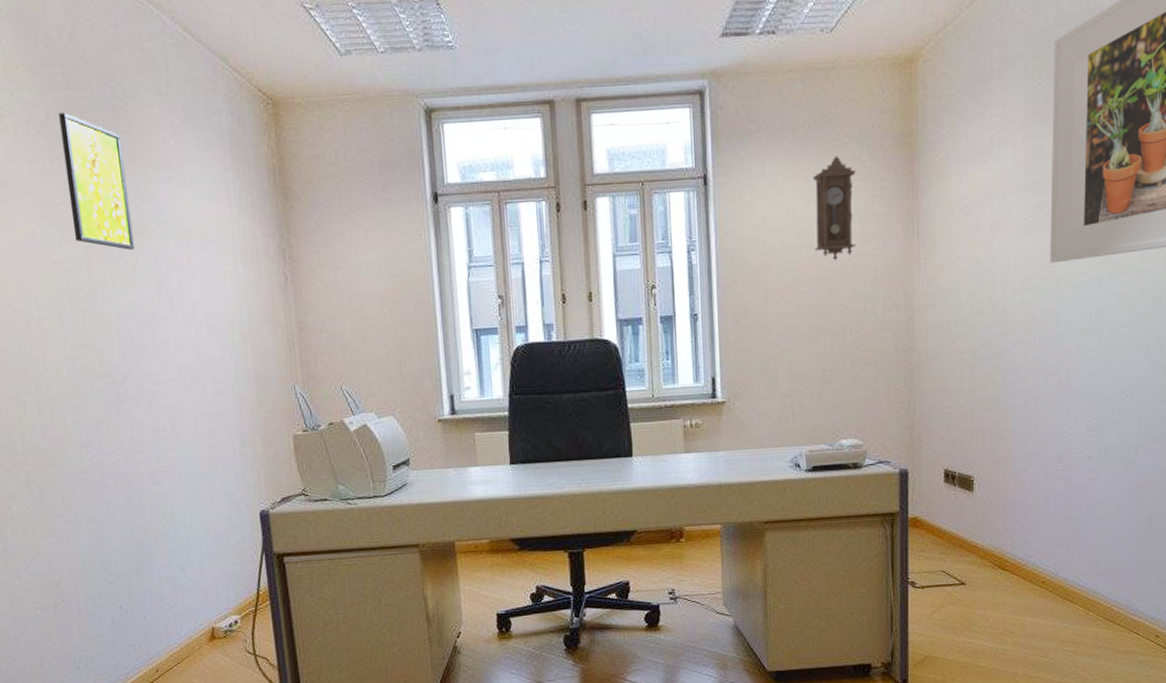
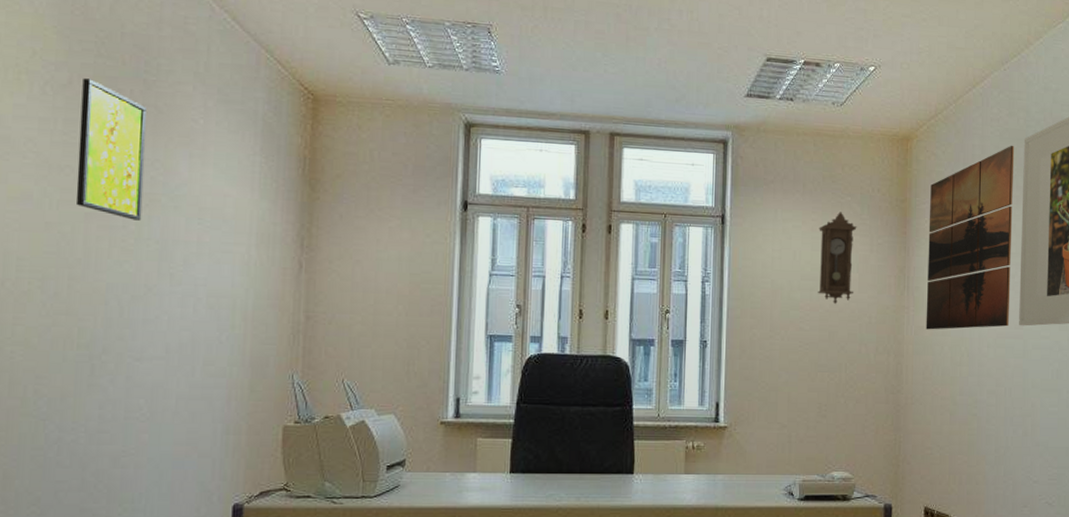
wall art: none [939,50,1042,278] -> present [926,145,1015,330]

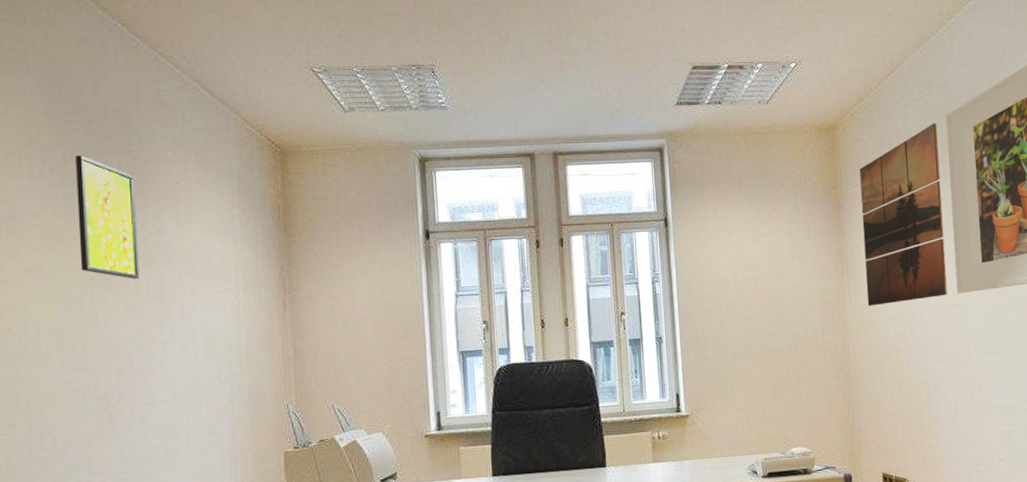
pendulum clock: present [817,212,857,305] -> none [757,203,796,292]

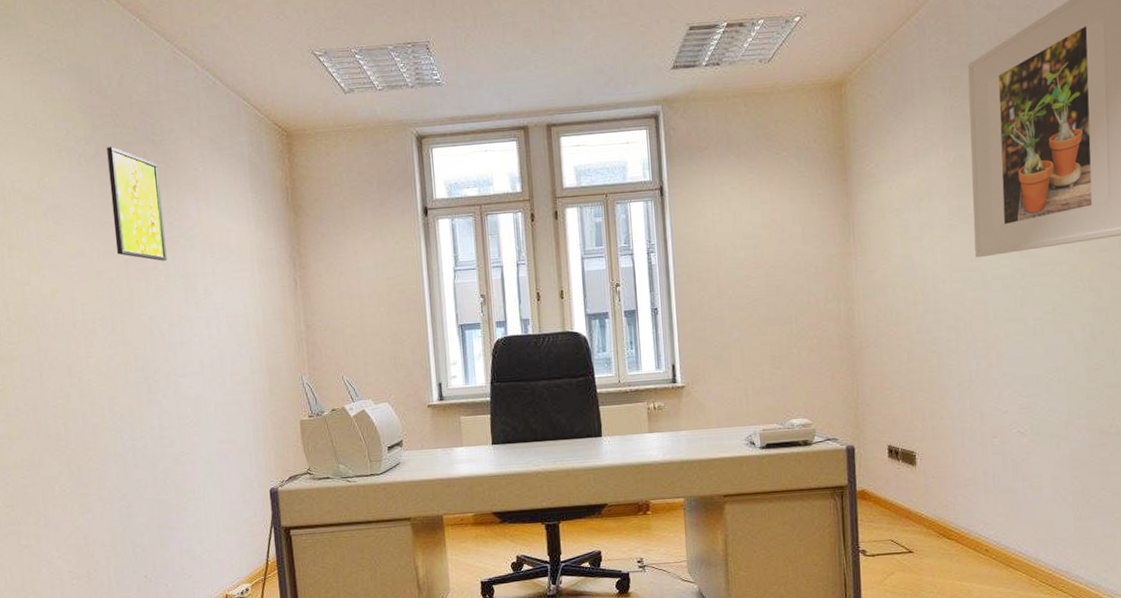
wall art: present [859,122,947,306] -> none [869,73,964,273]

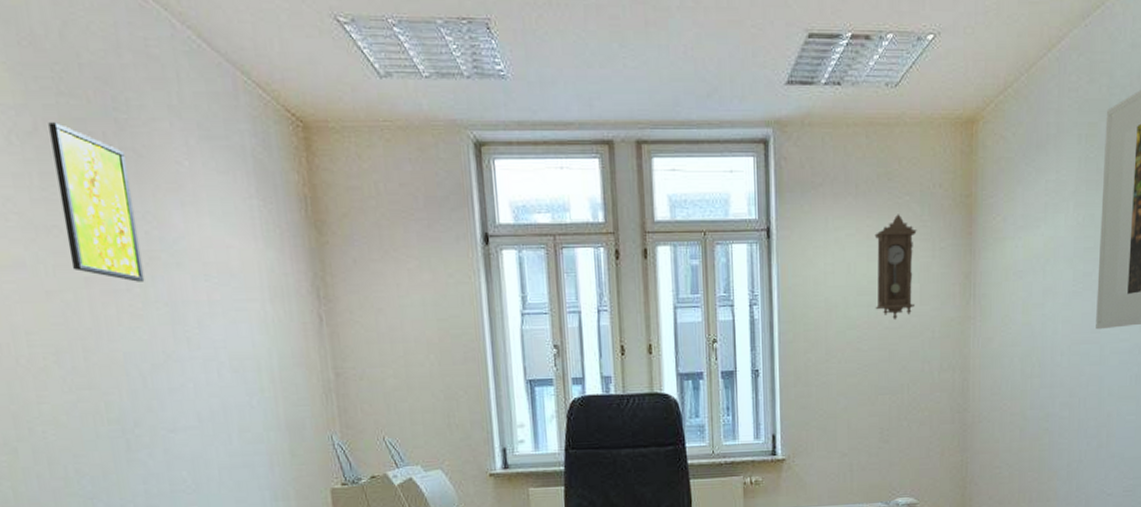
pendulum clock: none [757,167,797,260] -> present [874,214,917,321]

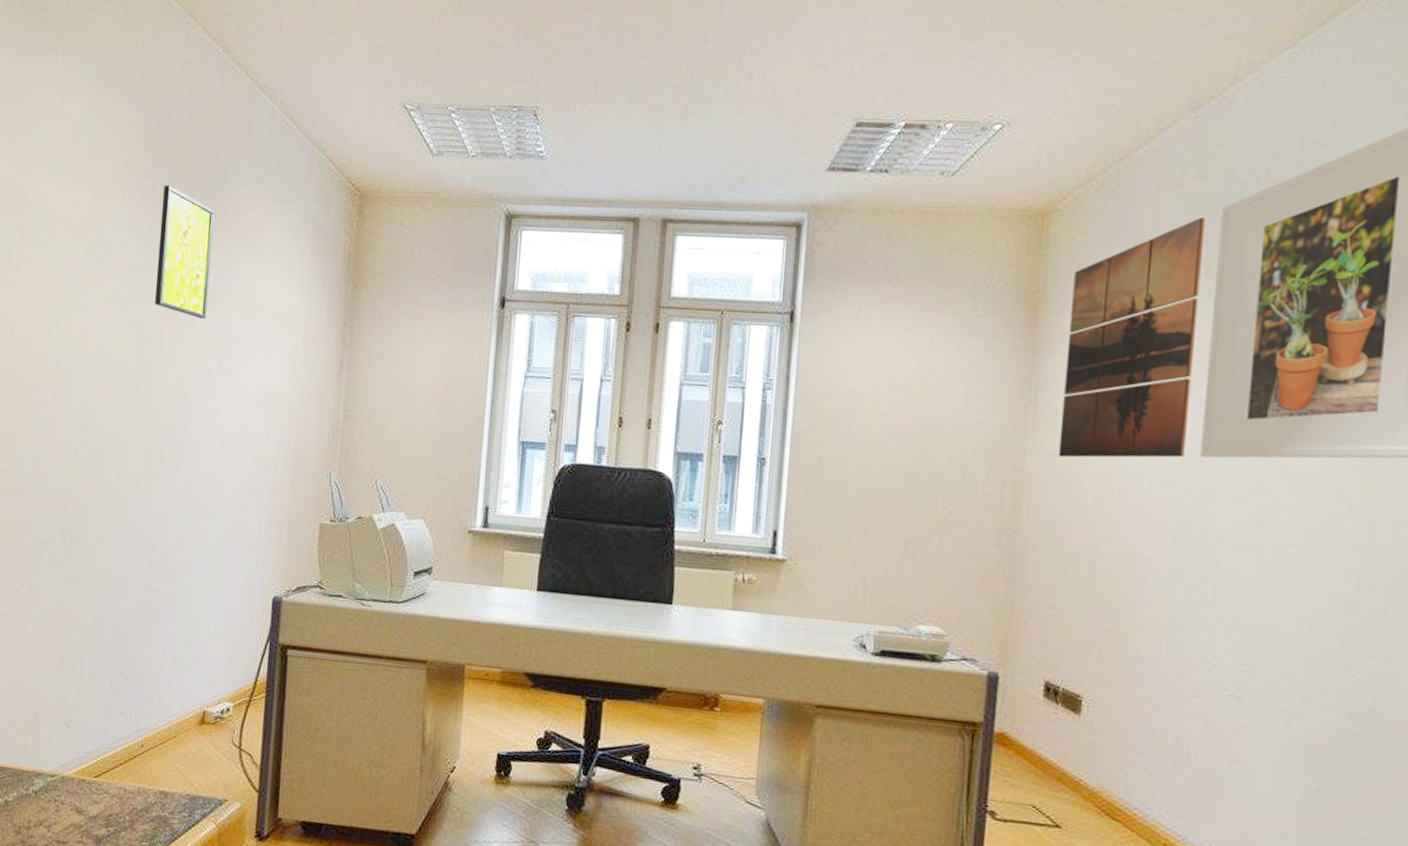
pendulum clock: present [874,214,917,321] -> none [909,307,967,421]
wall art: none [994,119,1095,341] -> present [1058,217,1206,458]

